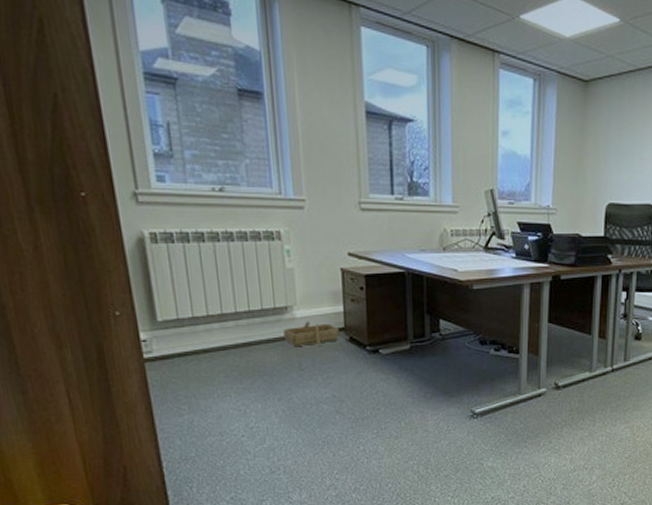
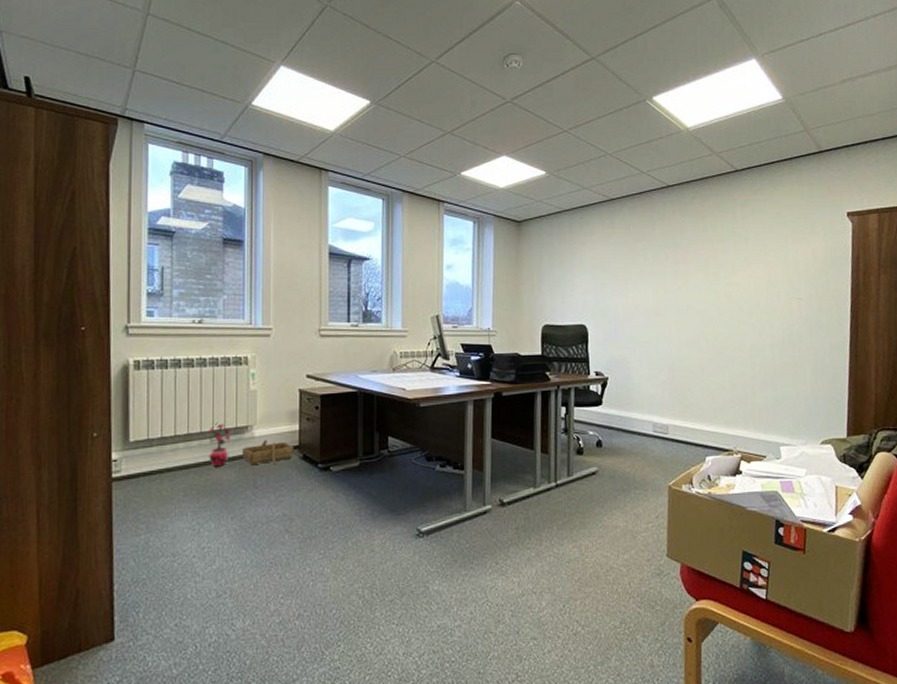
potted plant: none [241,302,270,348] -> present [205,422,231,467]

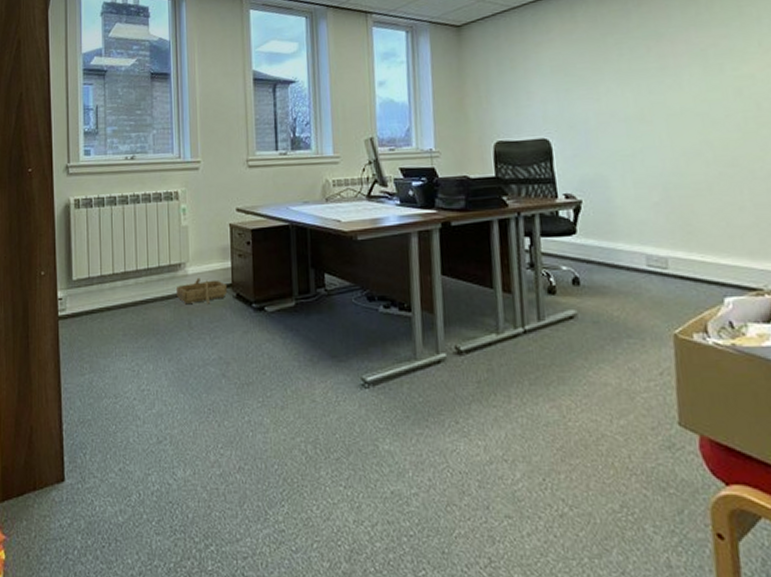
potted plant: present [205,422,231,467] -> none [141,260,165,306]

